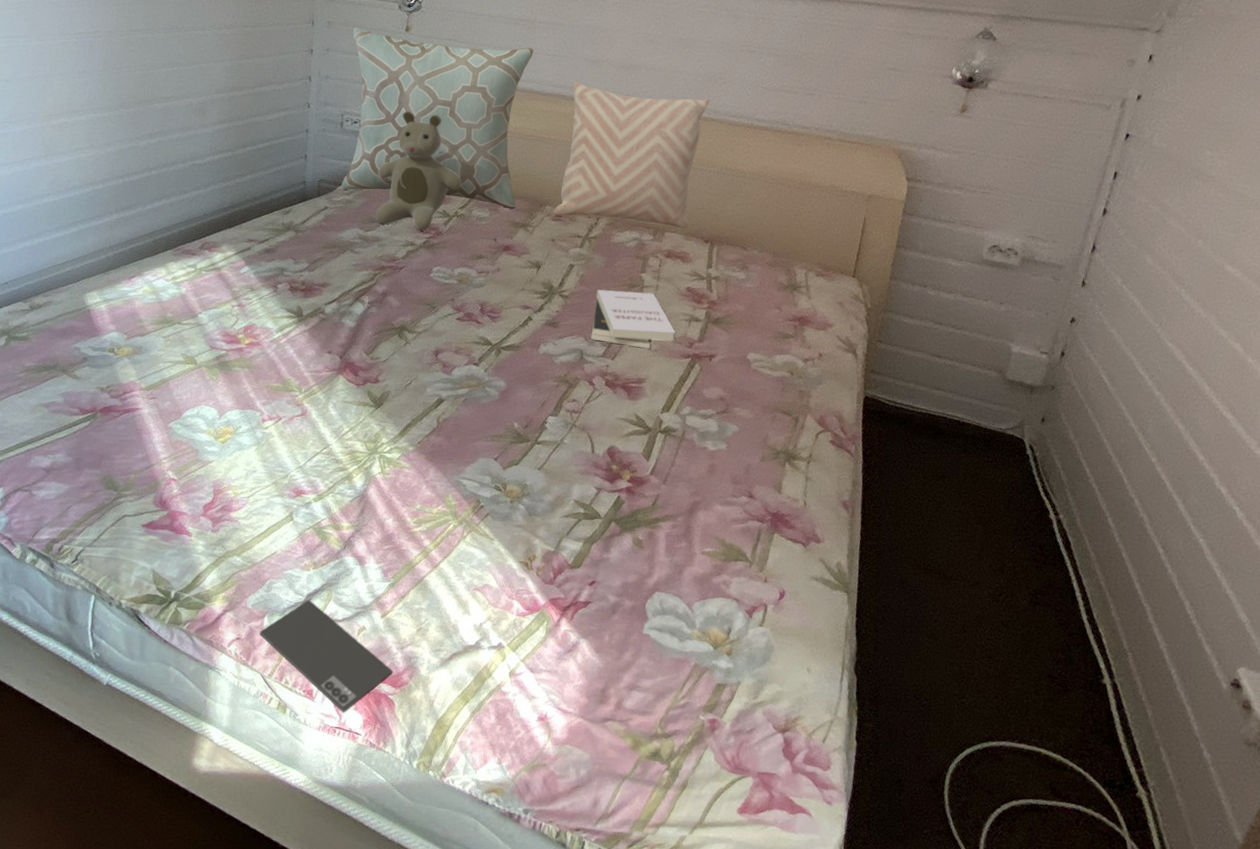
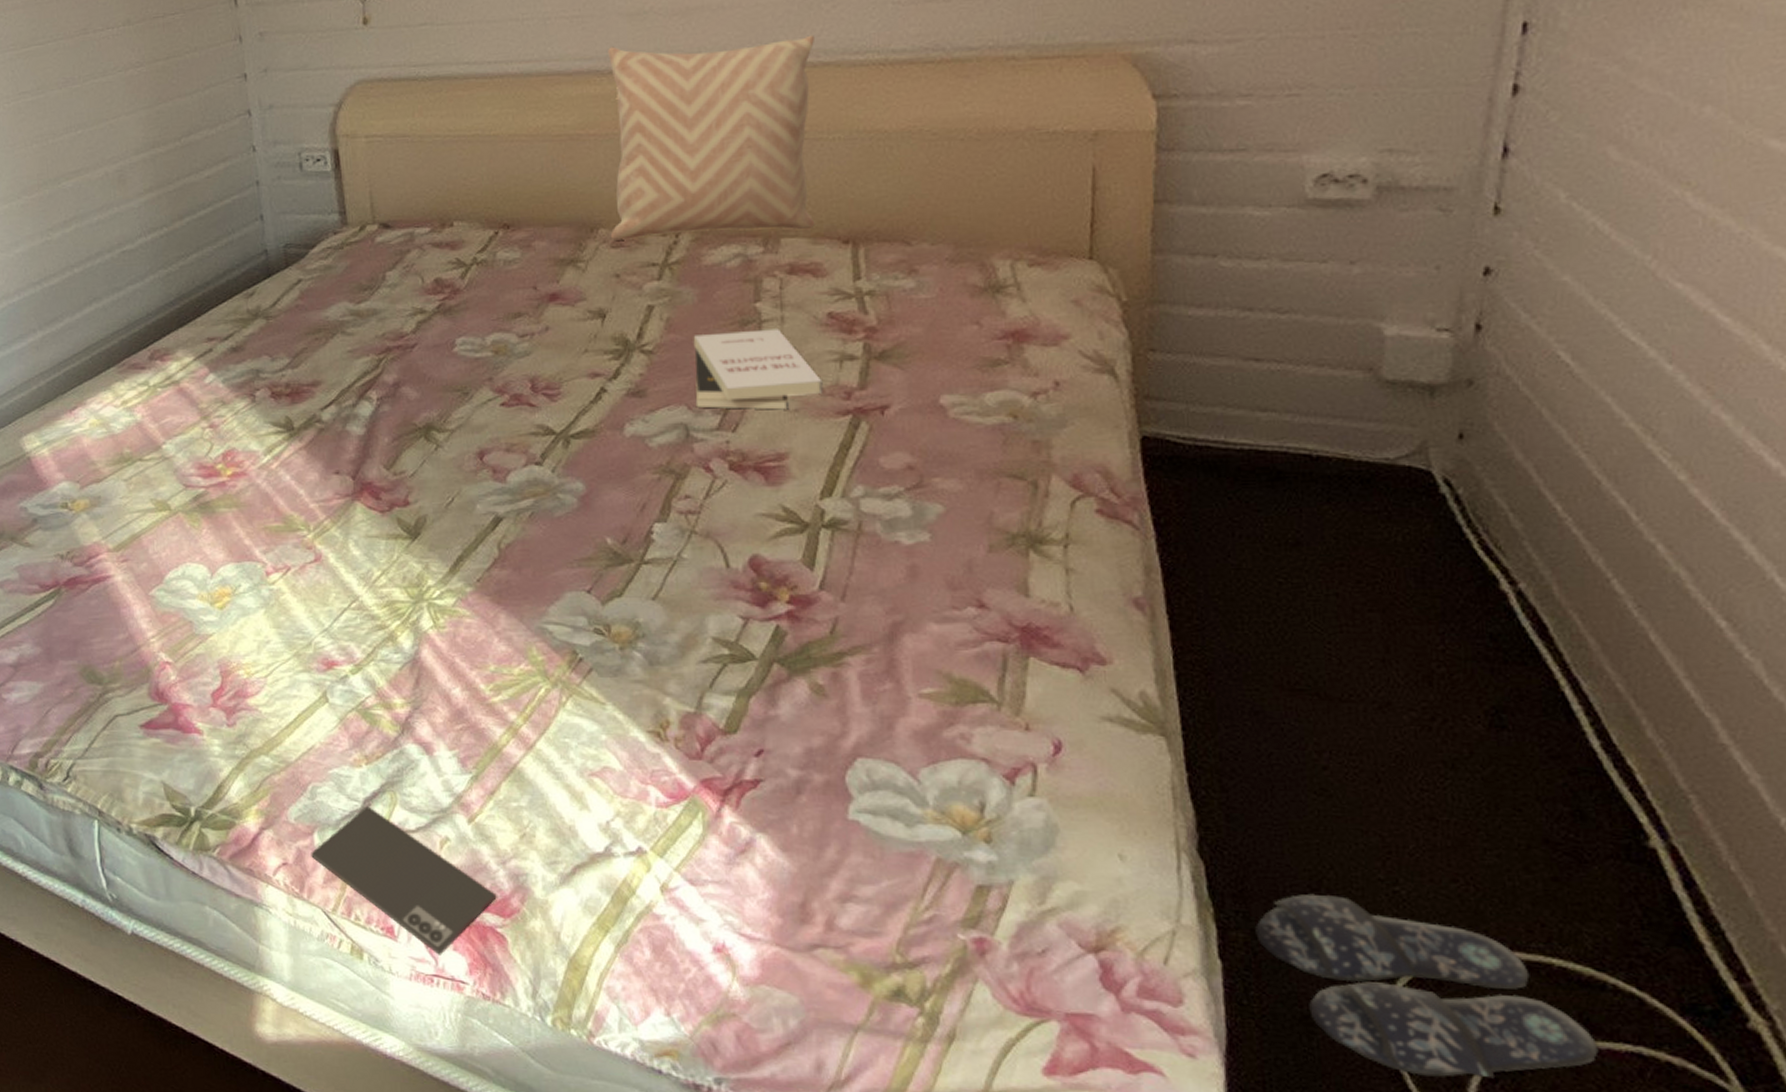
pillow: present [341,27,534,209] -> none [294,13,555,252]
teddy bear: present [375,110,462,231] -> none [359,130,476,291]
slippers: none [879,701,1057,823] -> present [1255,893,1599,1079]

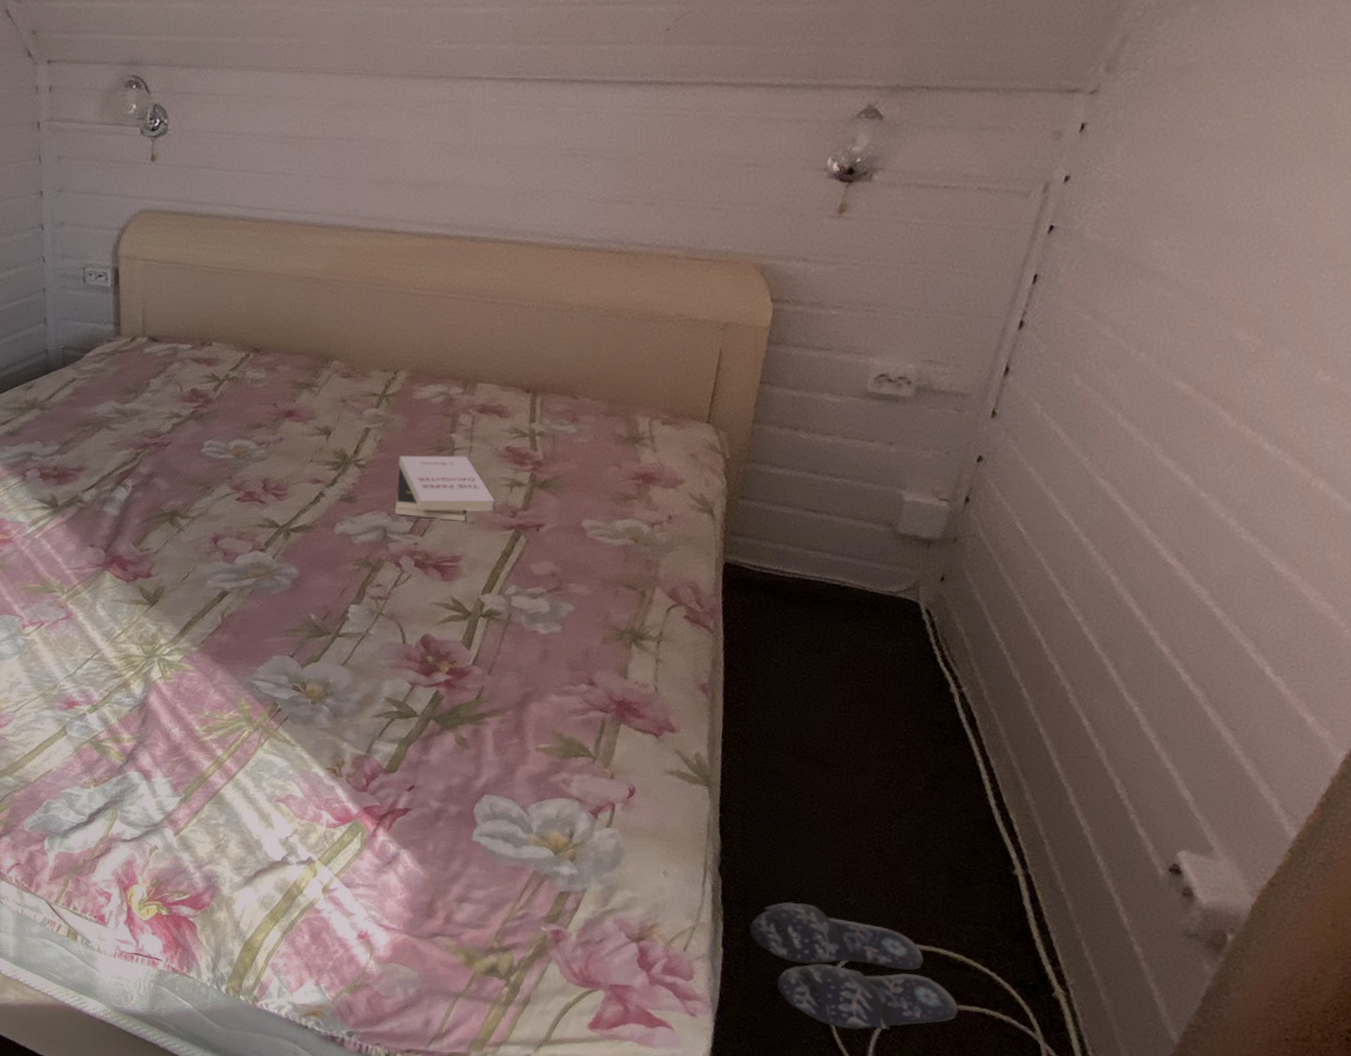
smartphone: present [311,806,496,955] -> none [41,820,191,938]
pillow: present [608,35,815,240] -> none [341,207,524,378]

